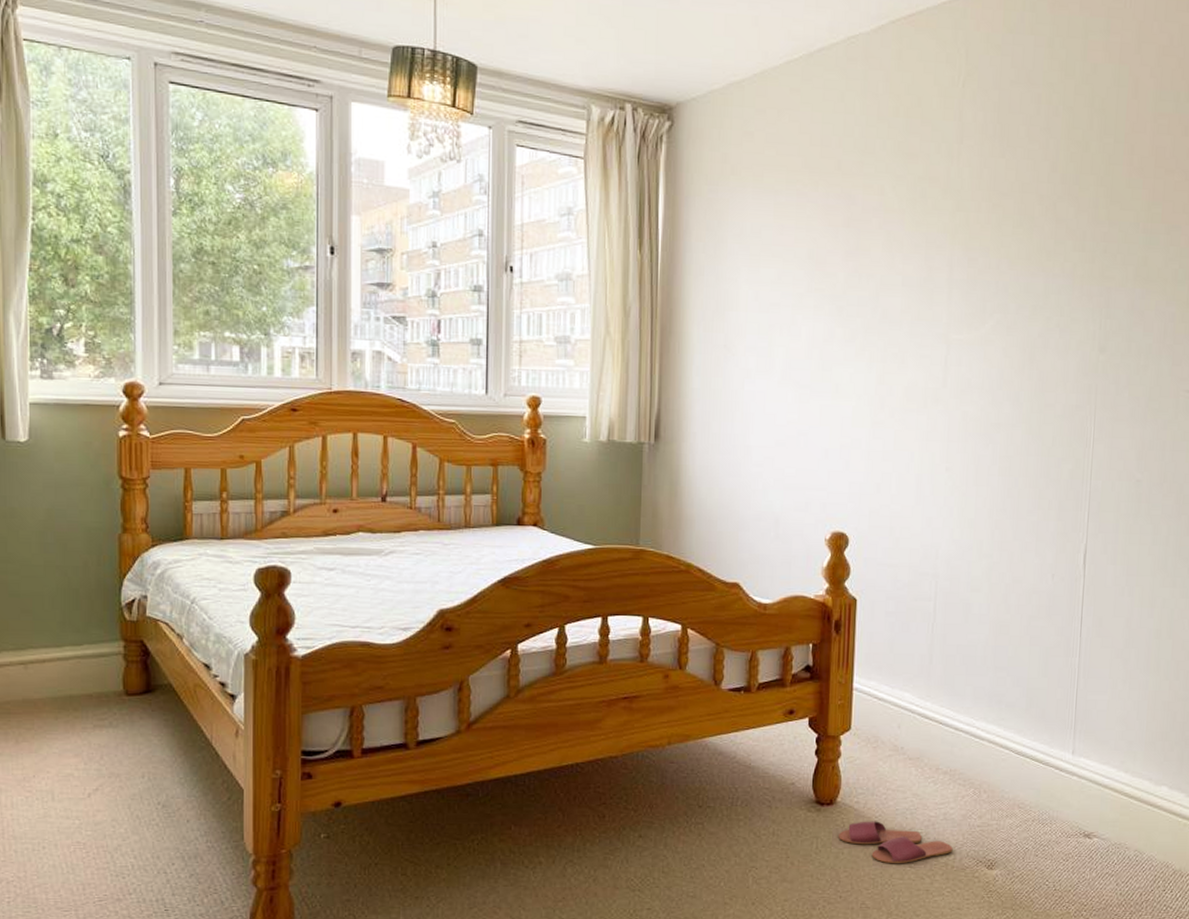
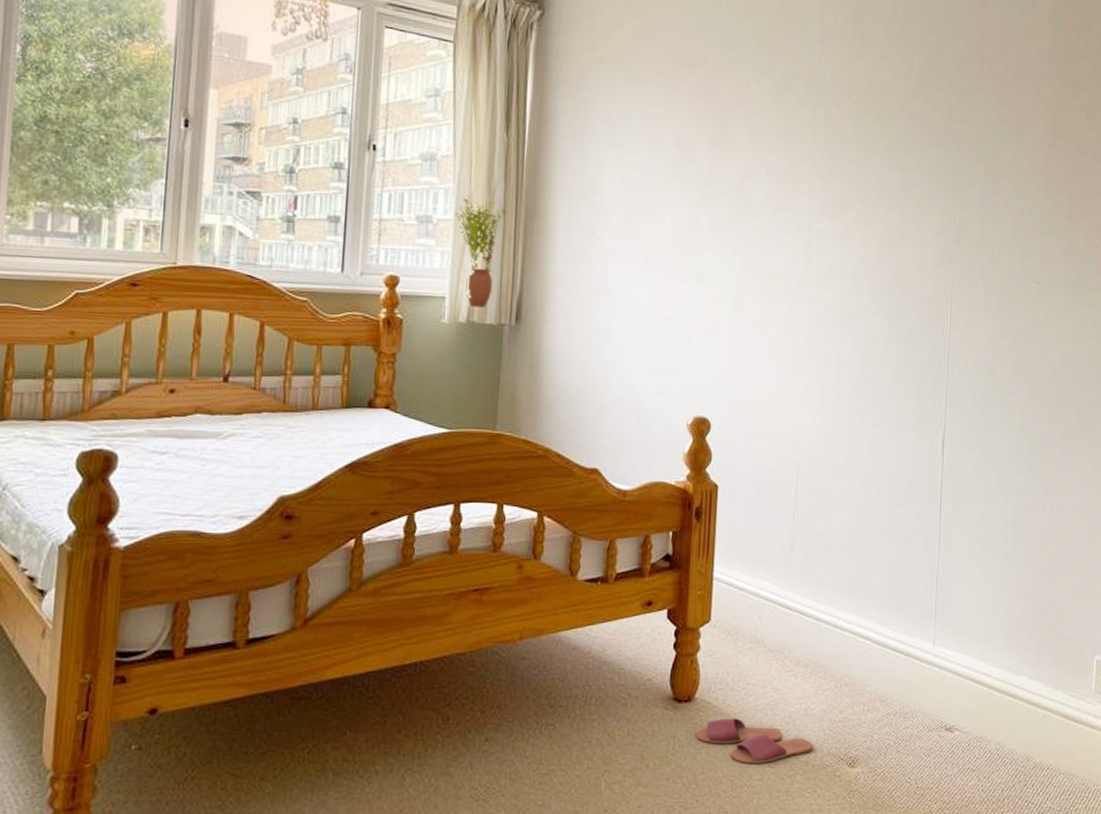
potted plant: none [592,315,642,427] -> present [455,195,507,309]

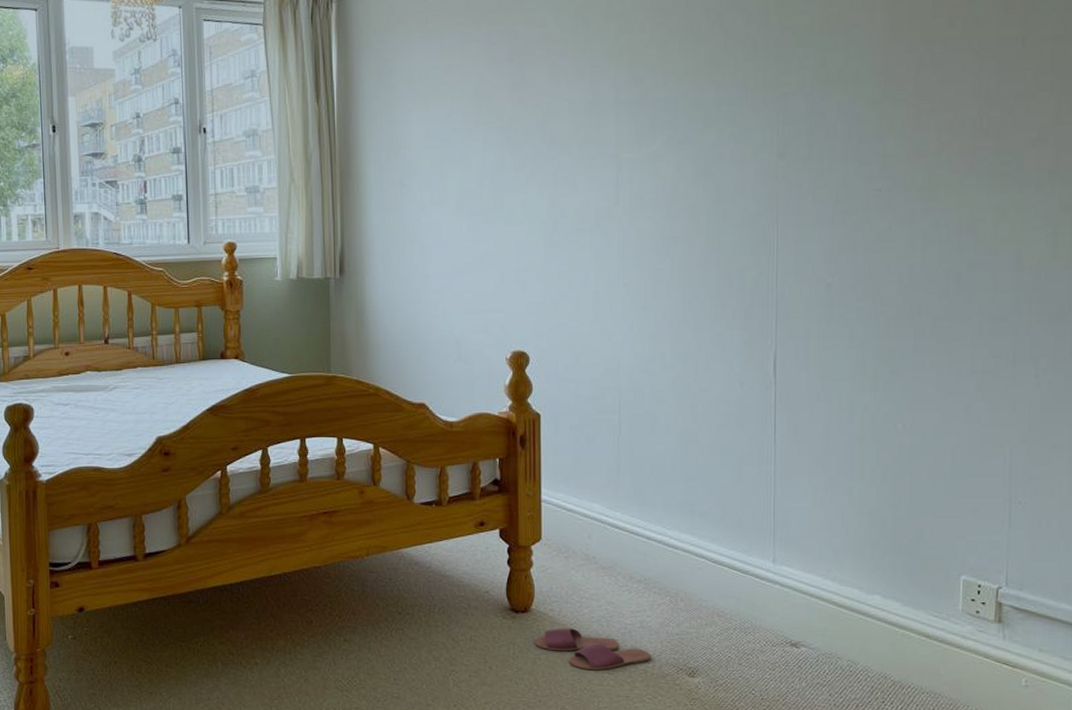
potted plant: present [455,195,507,309] -> none [278,164,323,265]

